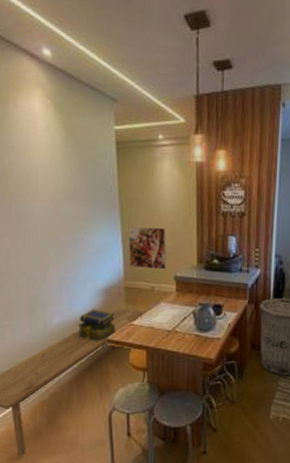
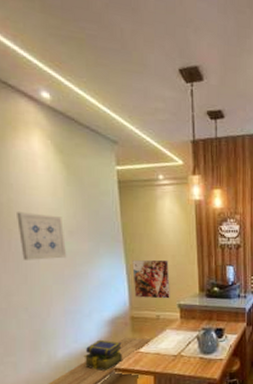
wall art: none [17,175,64,225] -> present [17,212,67,260]

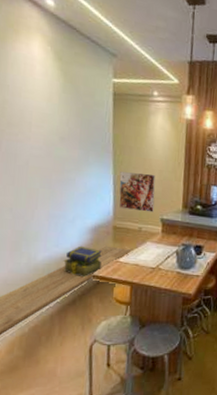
wall art: present [17,212,67,260] -> none [10,113,57,163]

